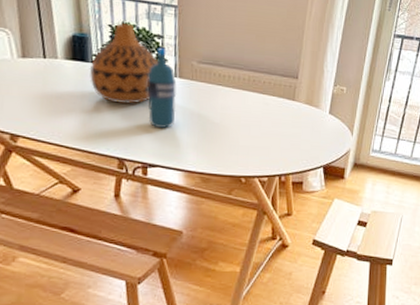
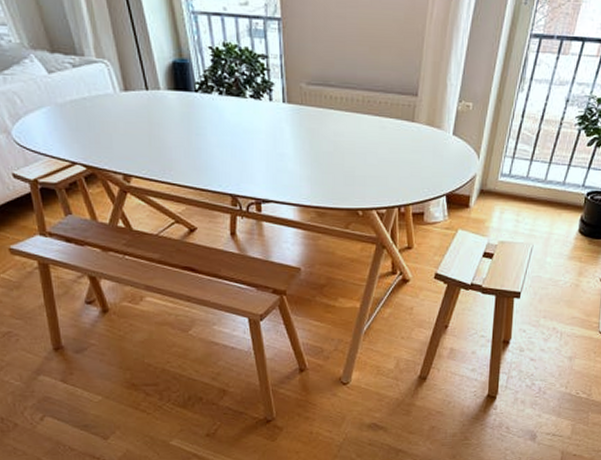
vase: present [89,22,159,105] -> none [193,43,265,137]
water bottle: present [147,47,177,128] -> none [255,69,287,160]

